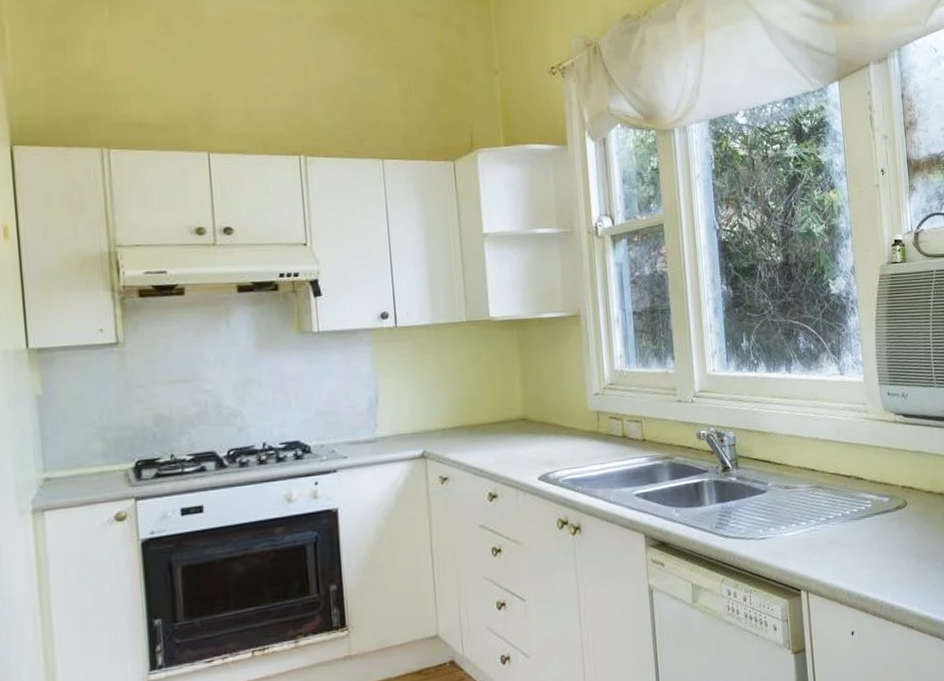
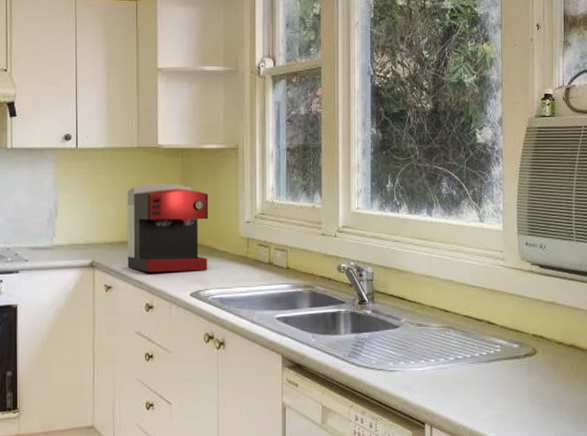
coffee maker: none [458,358,555,459] -> present [127,183,208,273]

